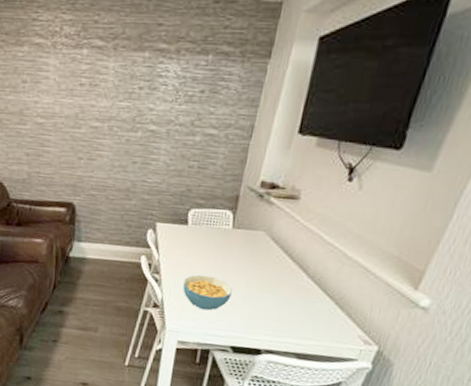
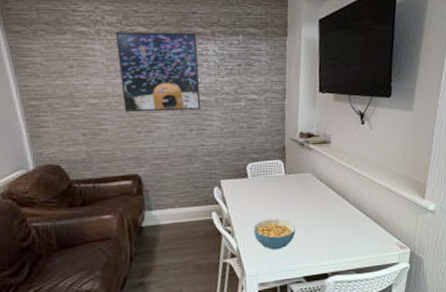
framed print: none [69,45,157,141] -> present [115,32,200,113]

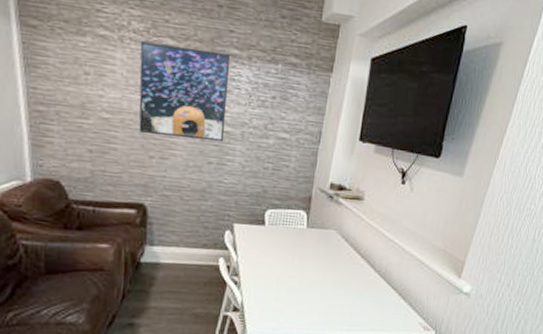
cereal bowl: present [254,219,295,250] -> none [262,275,309,310]

